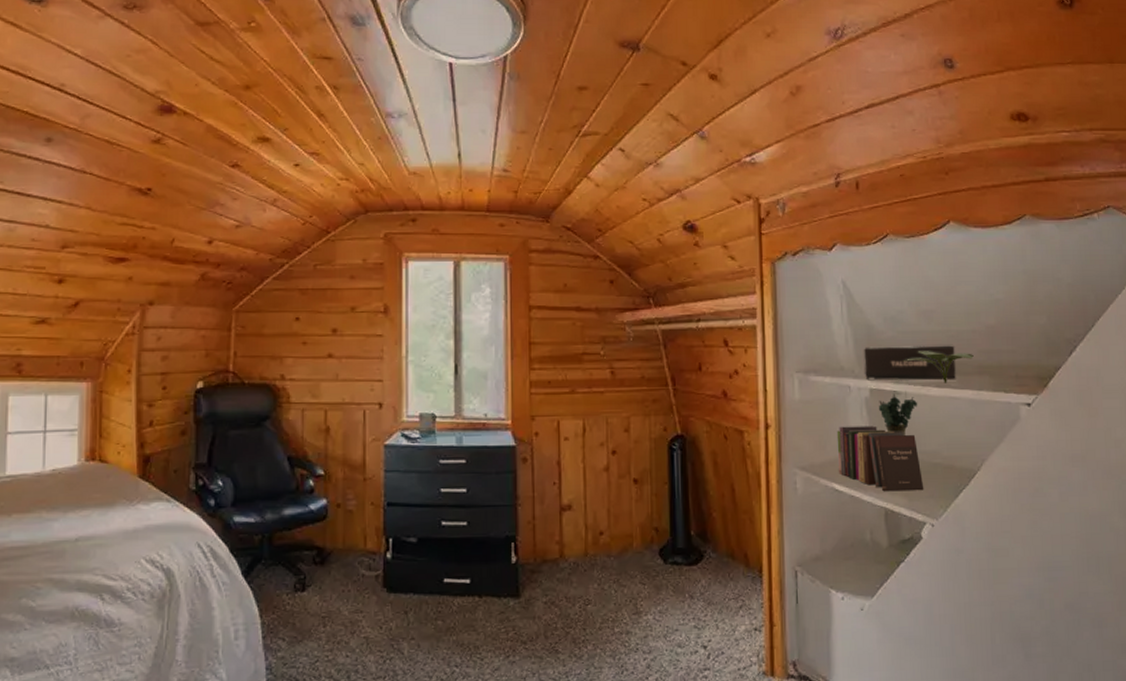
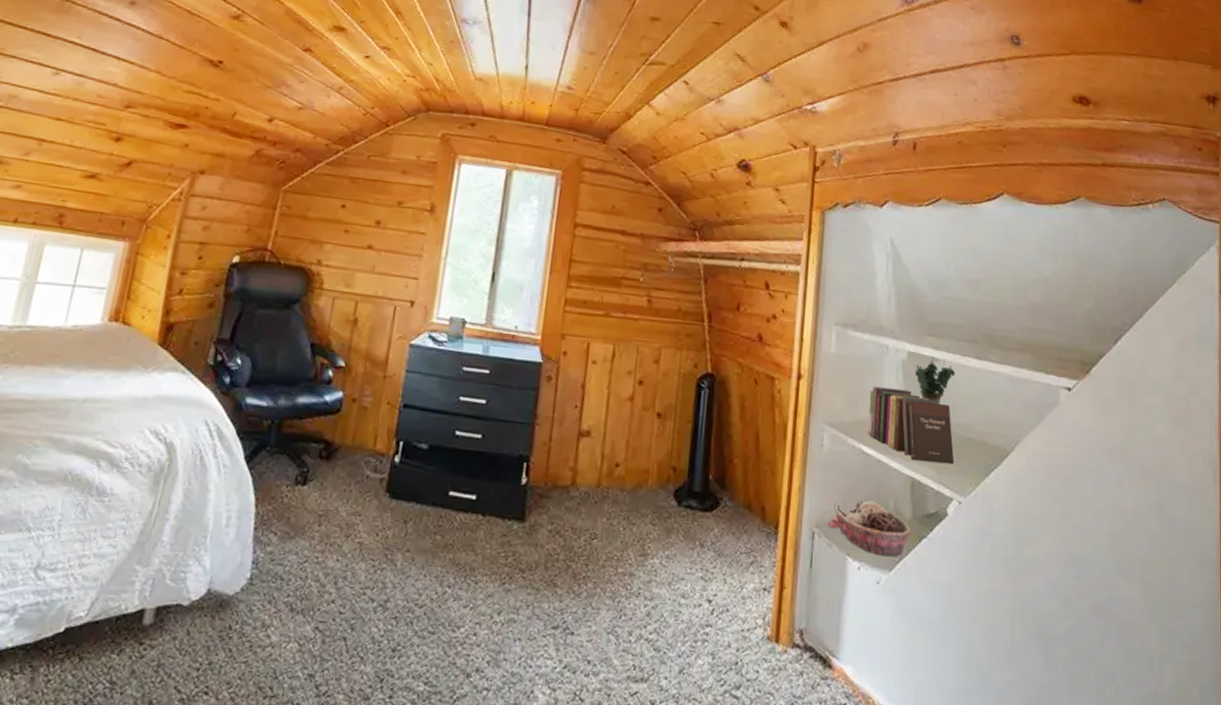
decorative basket: none [810,533,889,585] -> present [829,499,911,557]
box: present [864,347,956,381] -> none [904,309,998,354]
plant: present [903,351,974,383] -> none [944,319,1017,356]

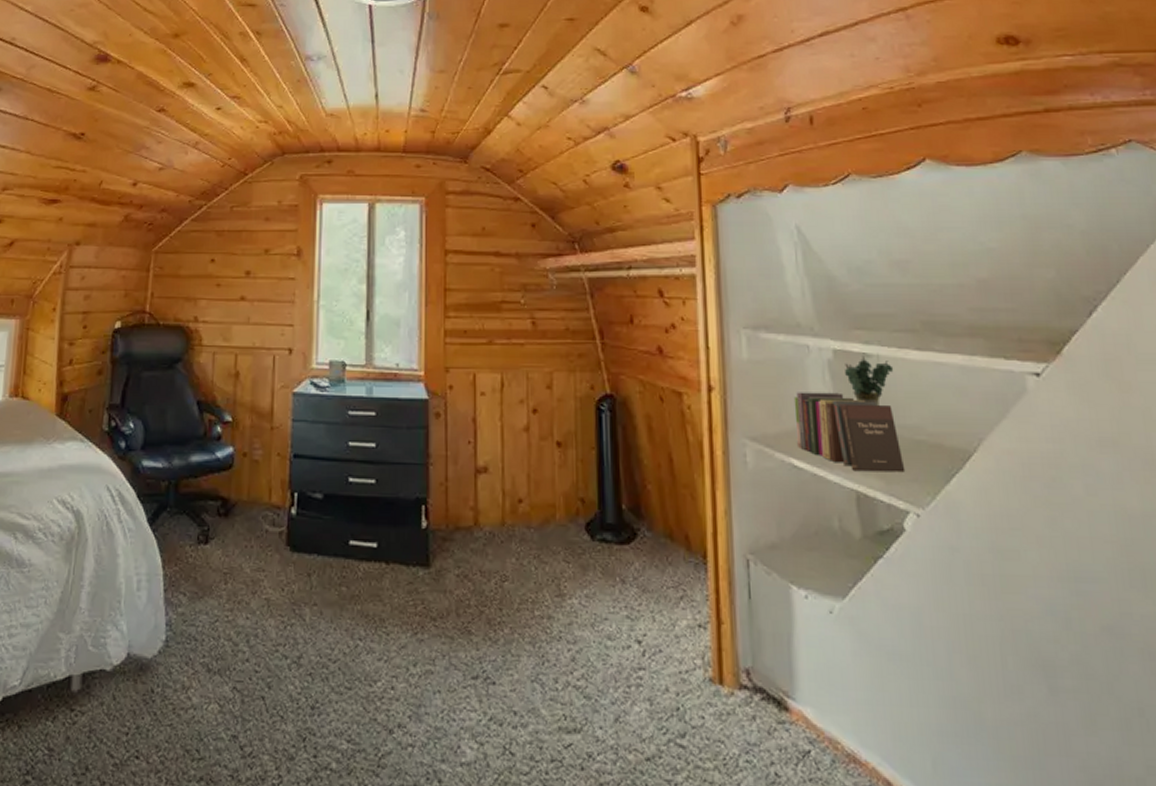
decorative basket: present [829,499,911,557] -> none [764,519,863,582]

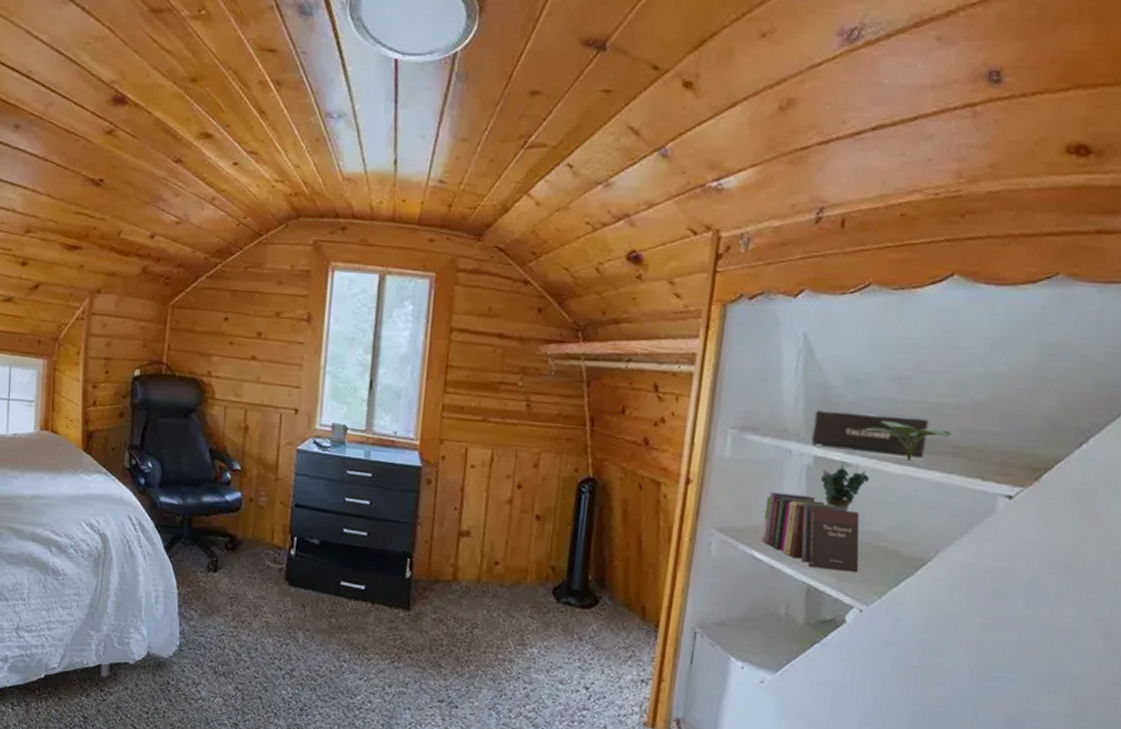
box: none [825,302,941,343] -> present [811,410,929,459]
plant: none [873,307,963,346] -> present [860,421,951,461]

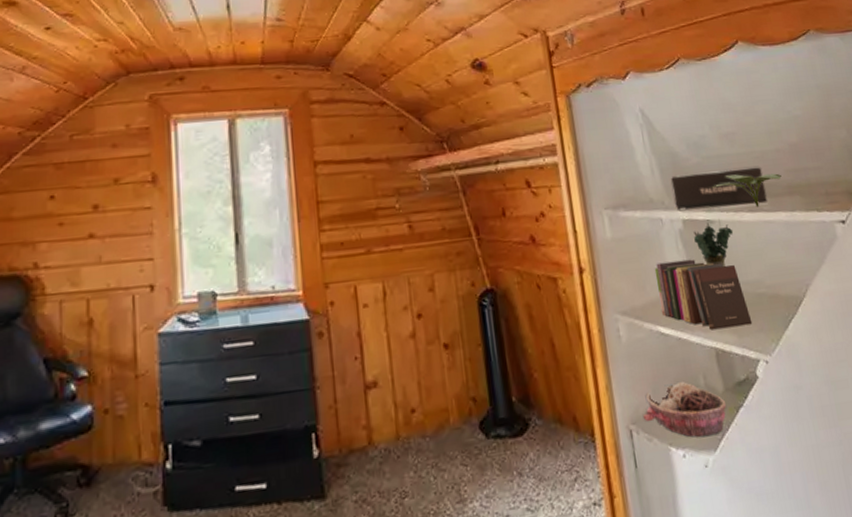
decorative basket: none [712,604,803,659] -> present [643,380,727,438]

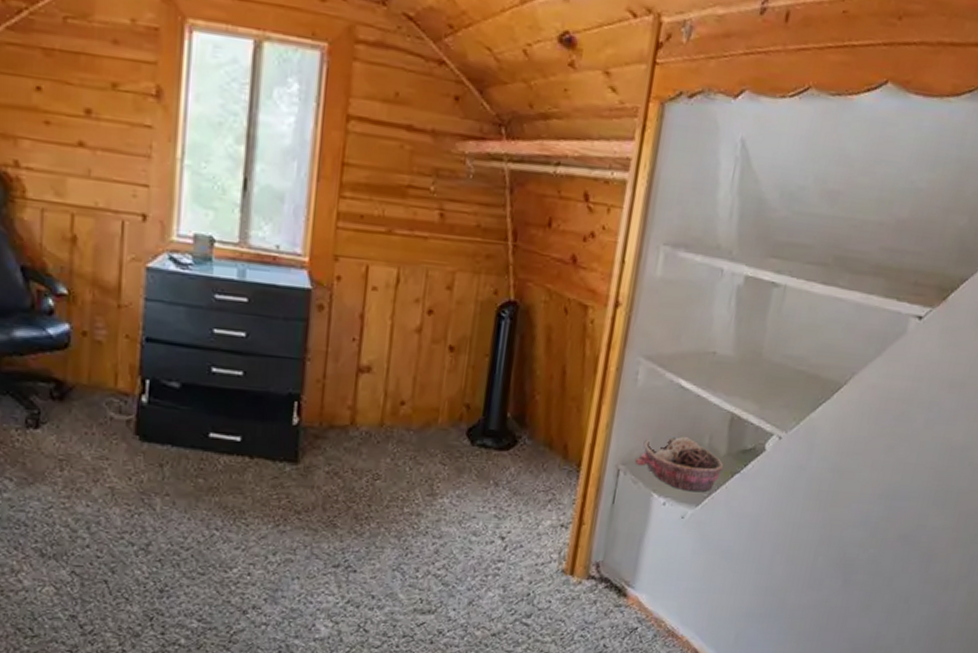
books: present [654,259,753,330] -> none [688,315,785,399]
box: present [671,168,767,212] -> none [743,226,855,279]
vase: present [693,222,733,268] -> none [750,285,796,336]
plant: present [711,173,781,207] -> none [790,238,874,281]

